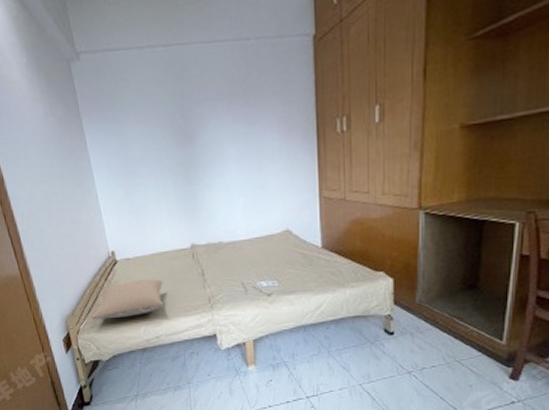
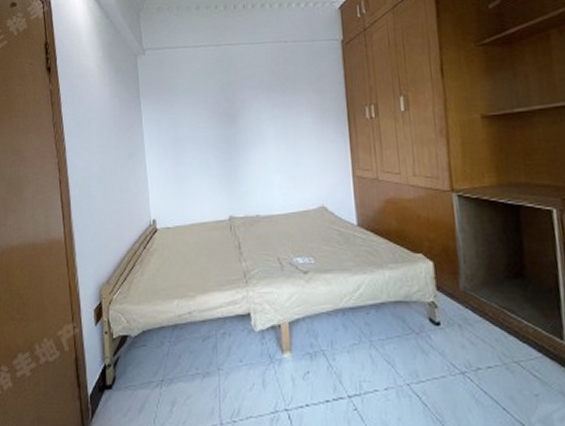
pillow: present [90,279,164,320] -> none [125,250,200,290]

